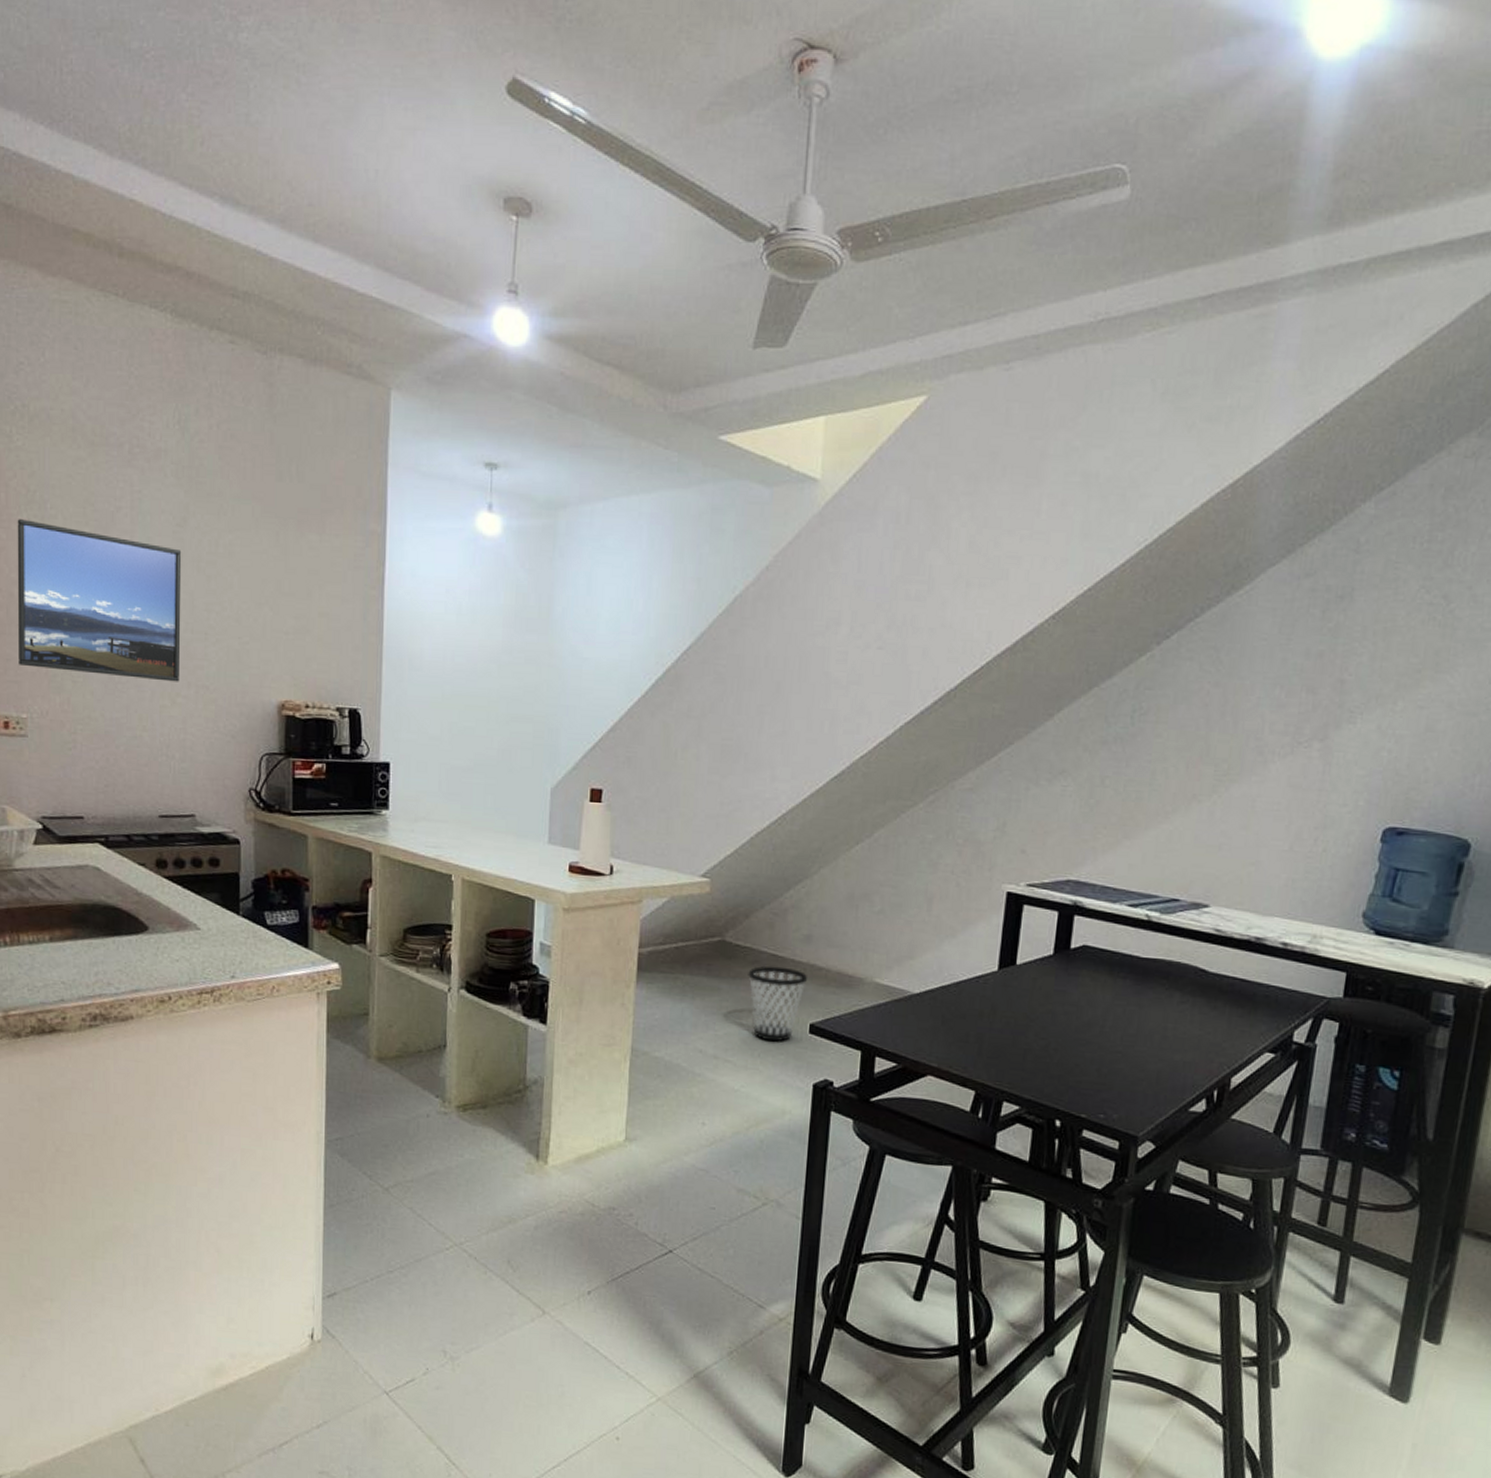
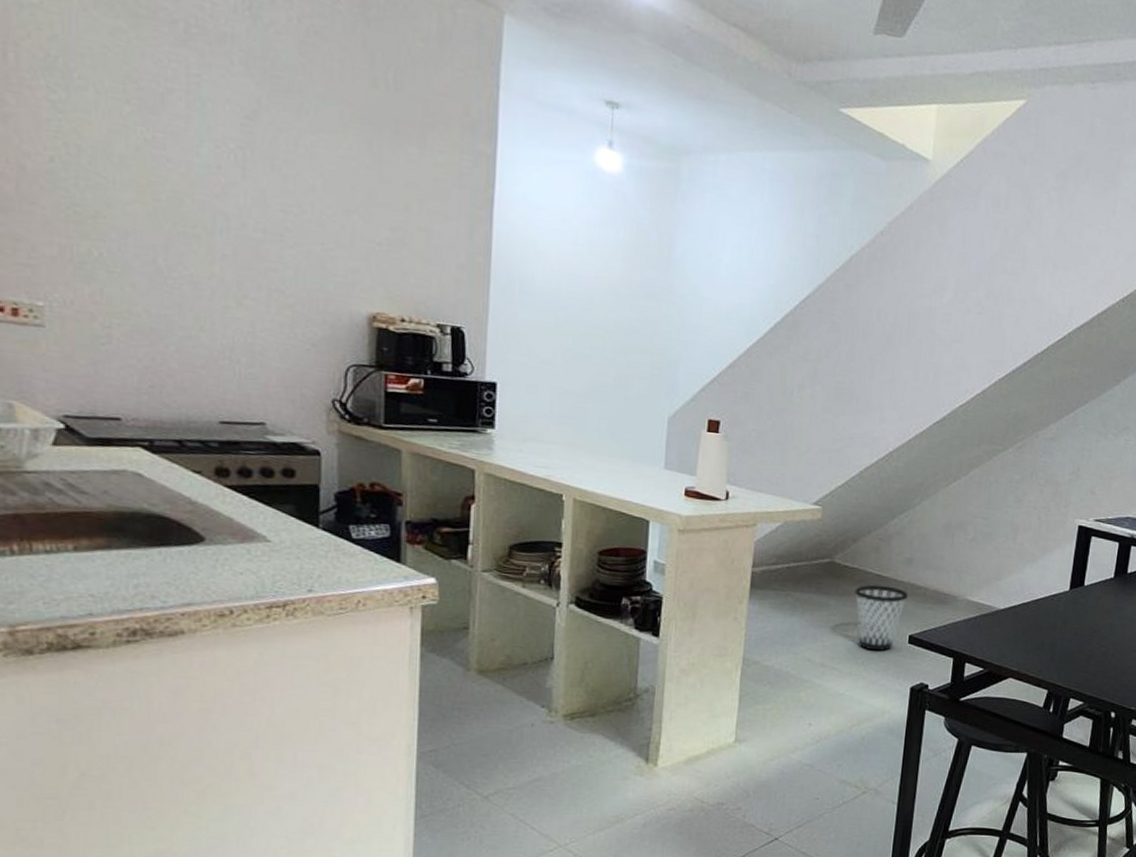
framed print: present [17,519,182,682] -> none [31,85,252,283]

